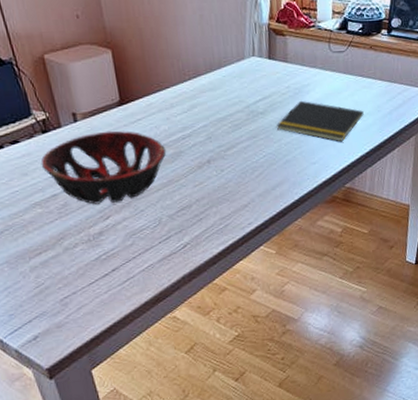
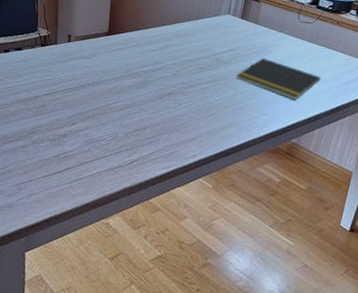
decorative bowl: present [41,130,167,205] -> none [33,53,136,113]

